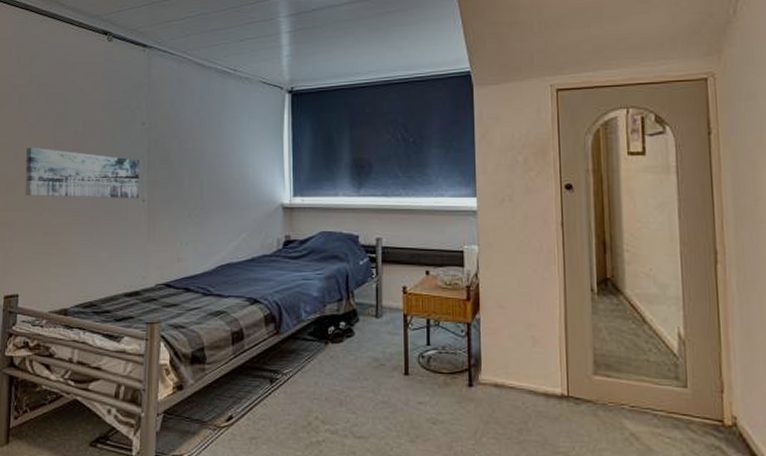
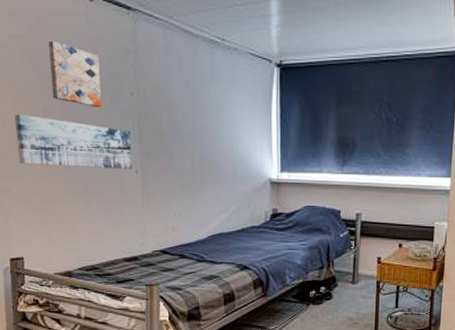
wall art: none [65,77,113,139] -> present [48,40,102,108]

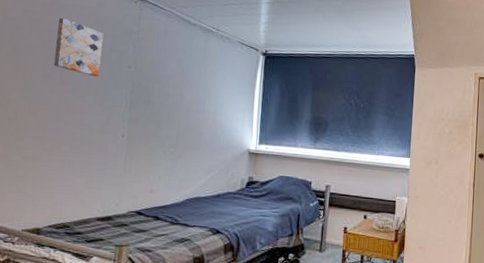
wall art: present [15,114,133,169] -> none [8,76,123,133]

